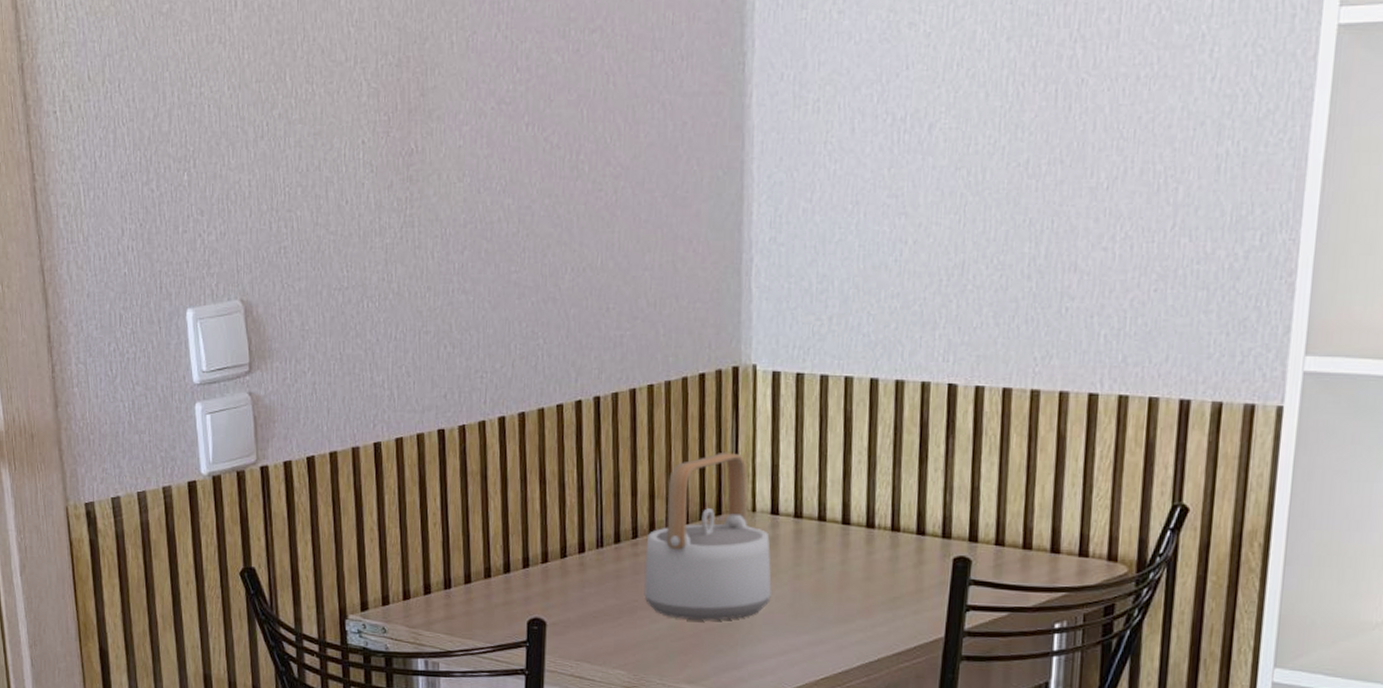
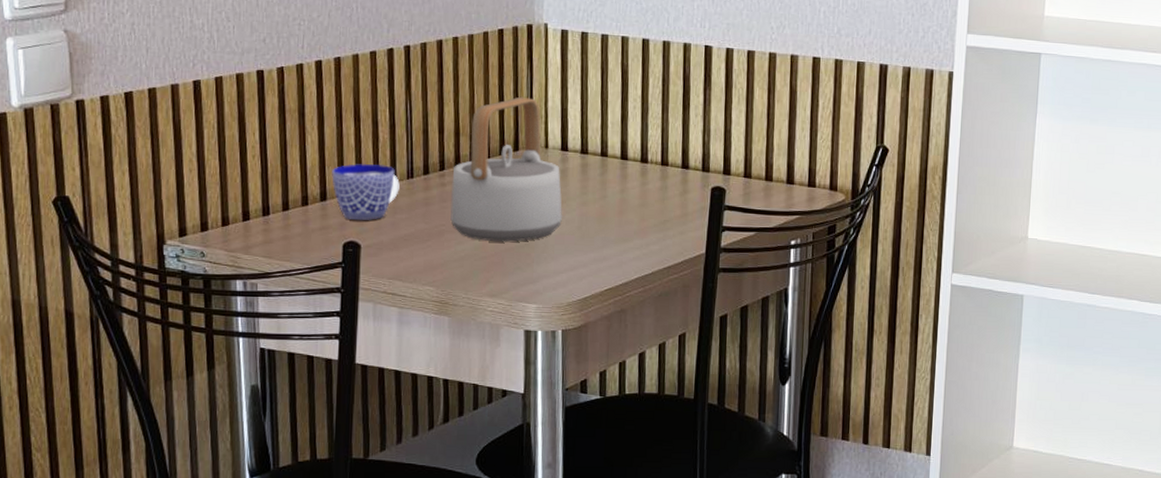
cup: none [515,531,588,595] -> present [332,163,400,221]

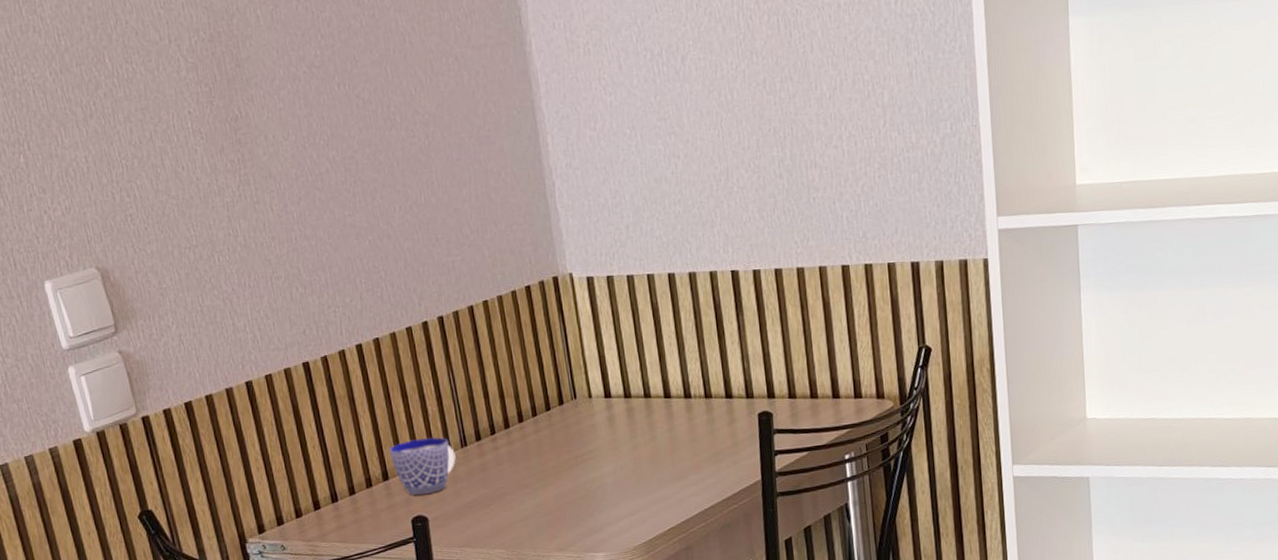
teapot: present [450,97,562,242] -> none [504,350,616,498]

